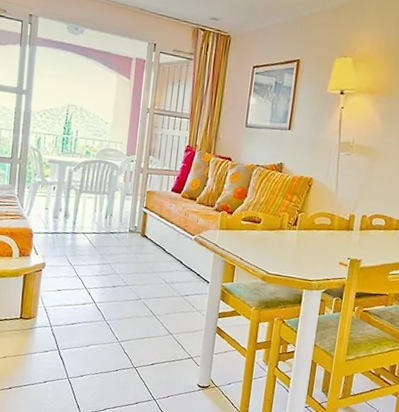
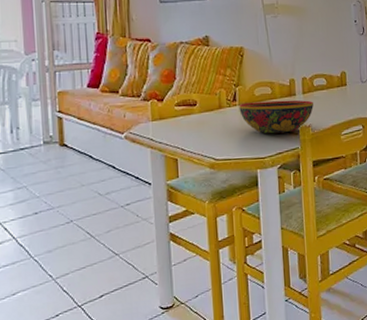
bowl: none [297,228,368,263] -> present [239,100,314,134]

